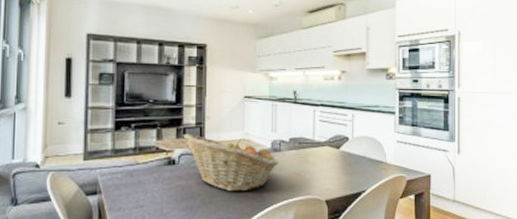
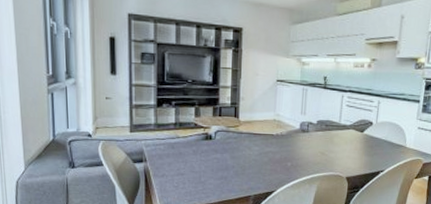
fruit basket: present [183,133,279,192] -> none [219,112,306,166]

